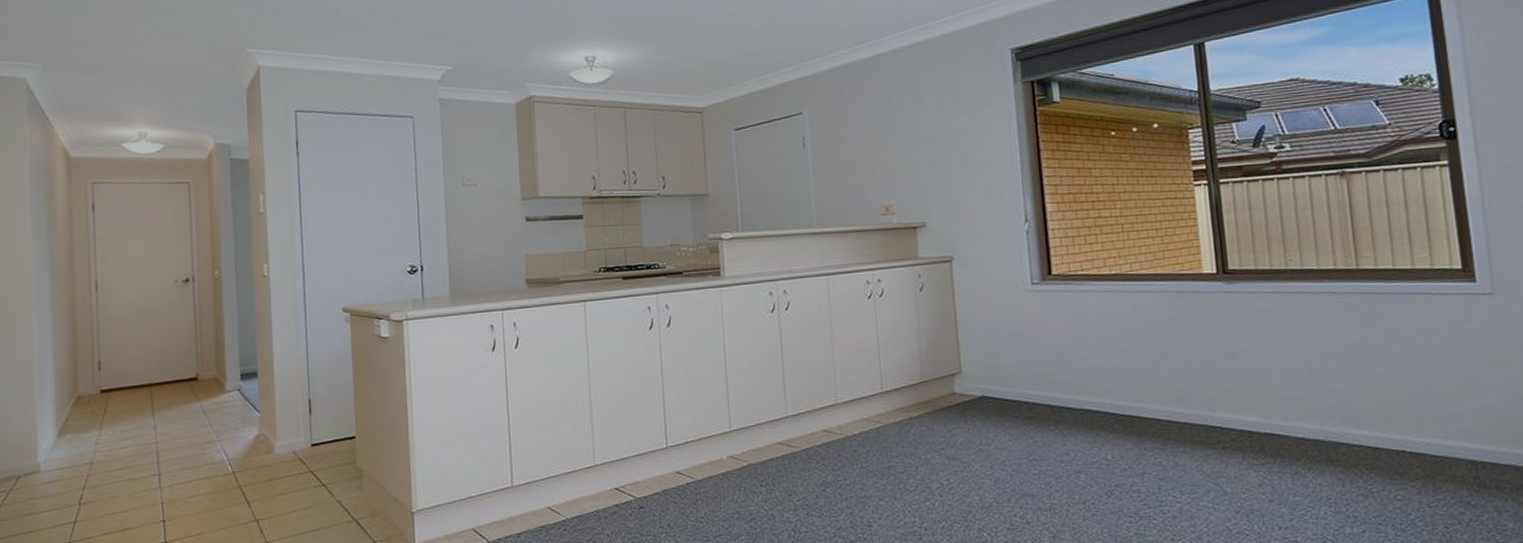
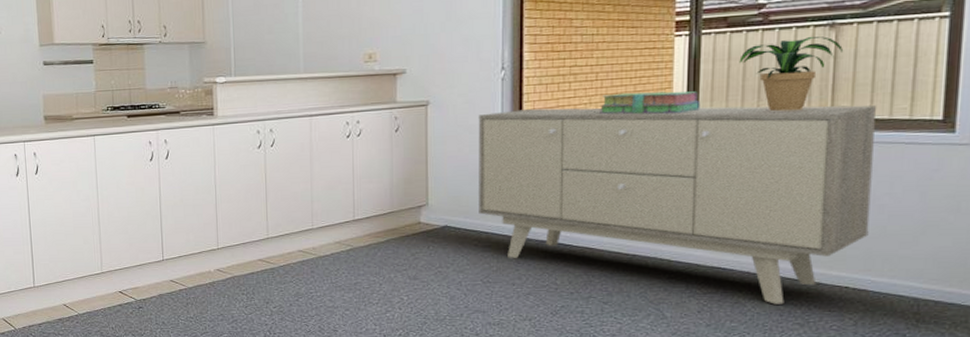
sideboard: none [1006,255,1414,474] -> present [478,105,877,304]
stack of books: none [1129,242,1229,268] -> present [600,91,701,114]
potted plant: none [1259,185,1356,263] -> present [739,36,843,112]

